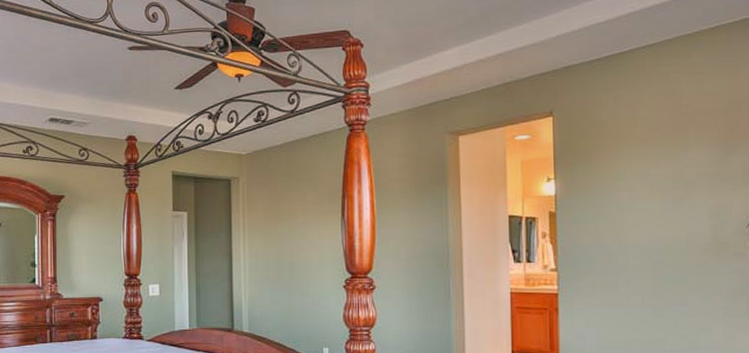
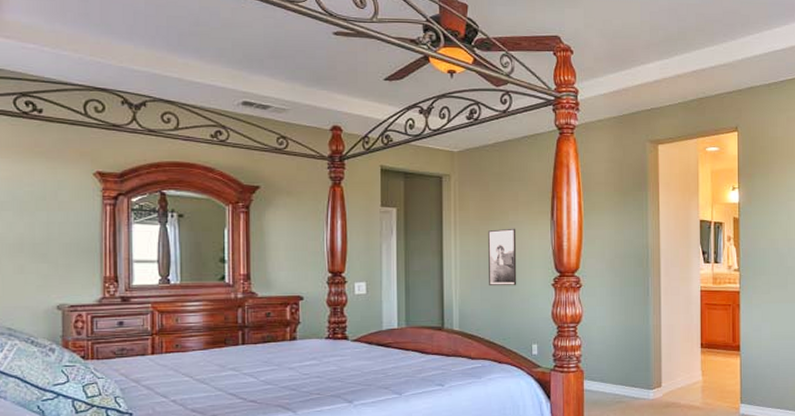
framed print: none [276,229,307,288] -> present [487,228,517,286]

